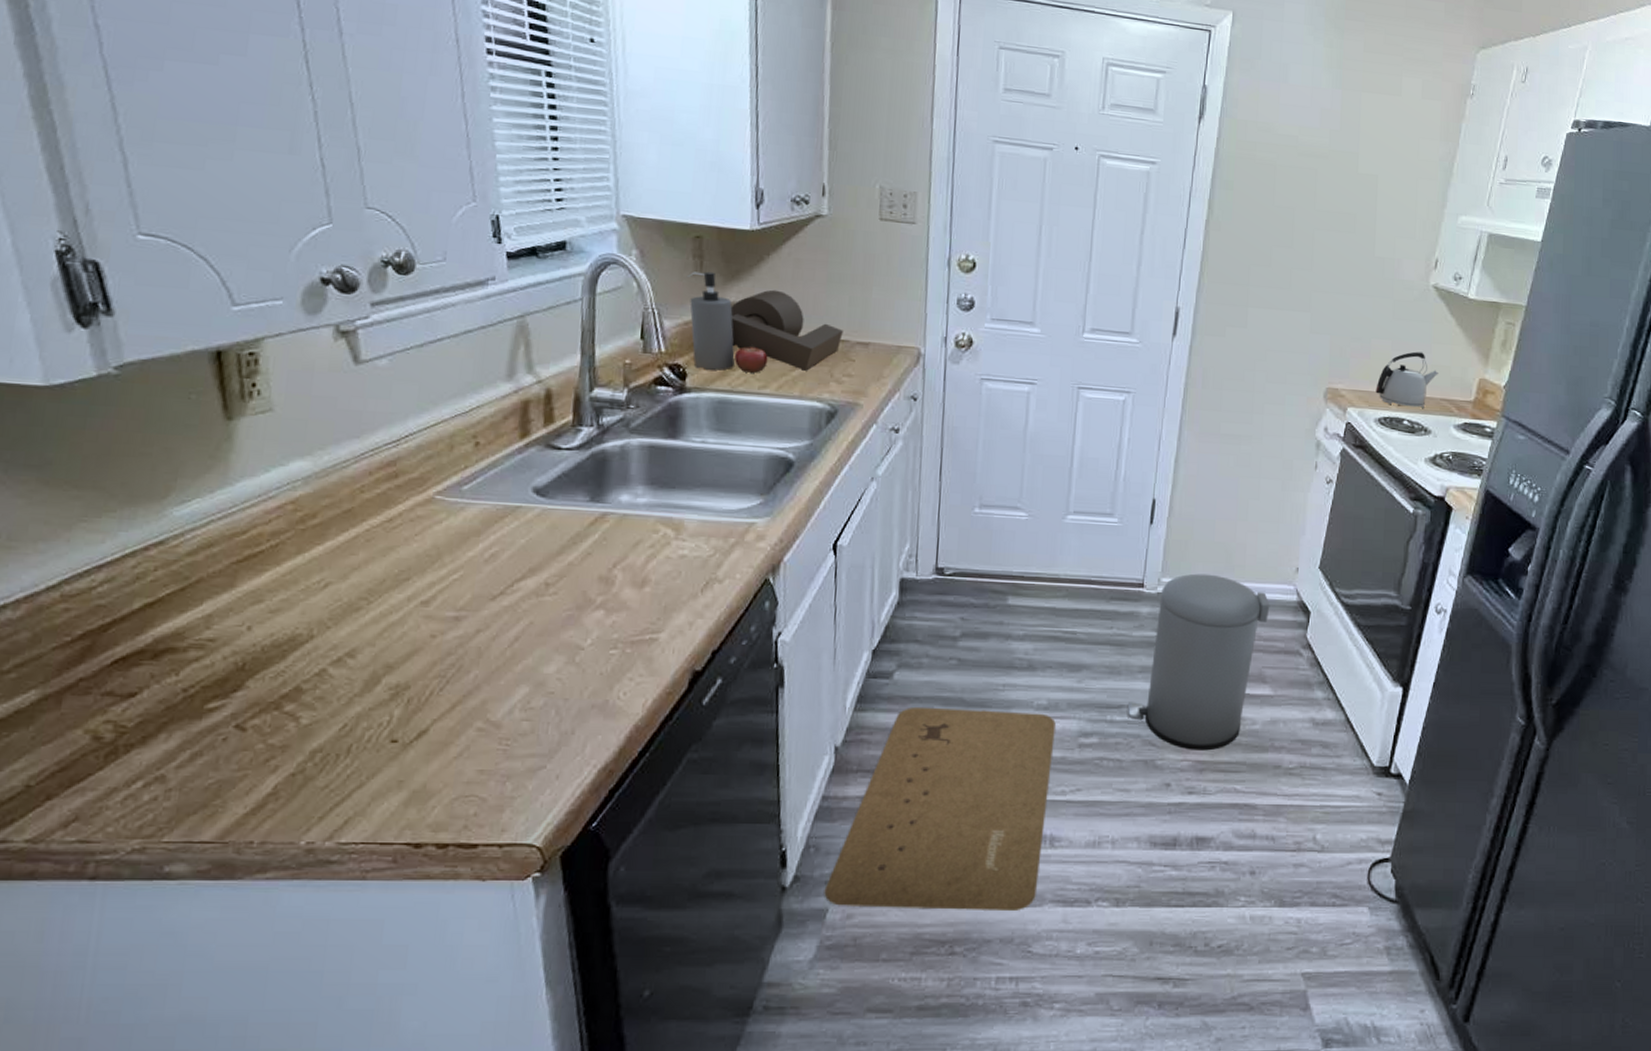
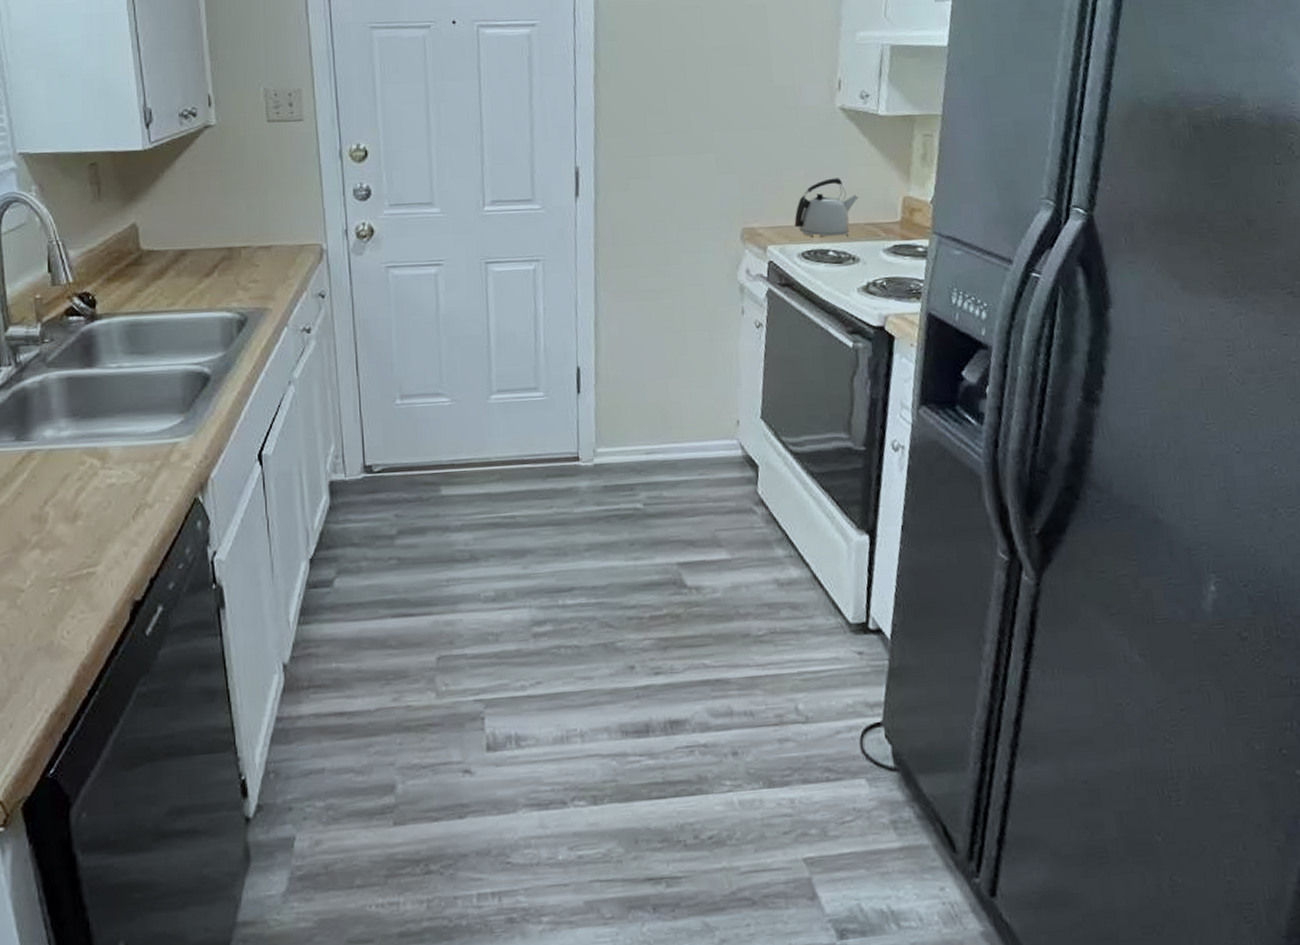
soap dispenser: present [686,271,735,370] -> none [86,196,141,294]
paper towel holder: present [730,289,843,371] -> none [131,205,244,283]
fruit: present [735,344,768,373] -> none [141,263,173,292]
doormat: present [824,706,1056,910] -> none [289,605,509,833]
pedal bin: present [1127,573,1270,751] -> none [578,438,715,628]

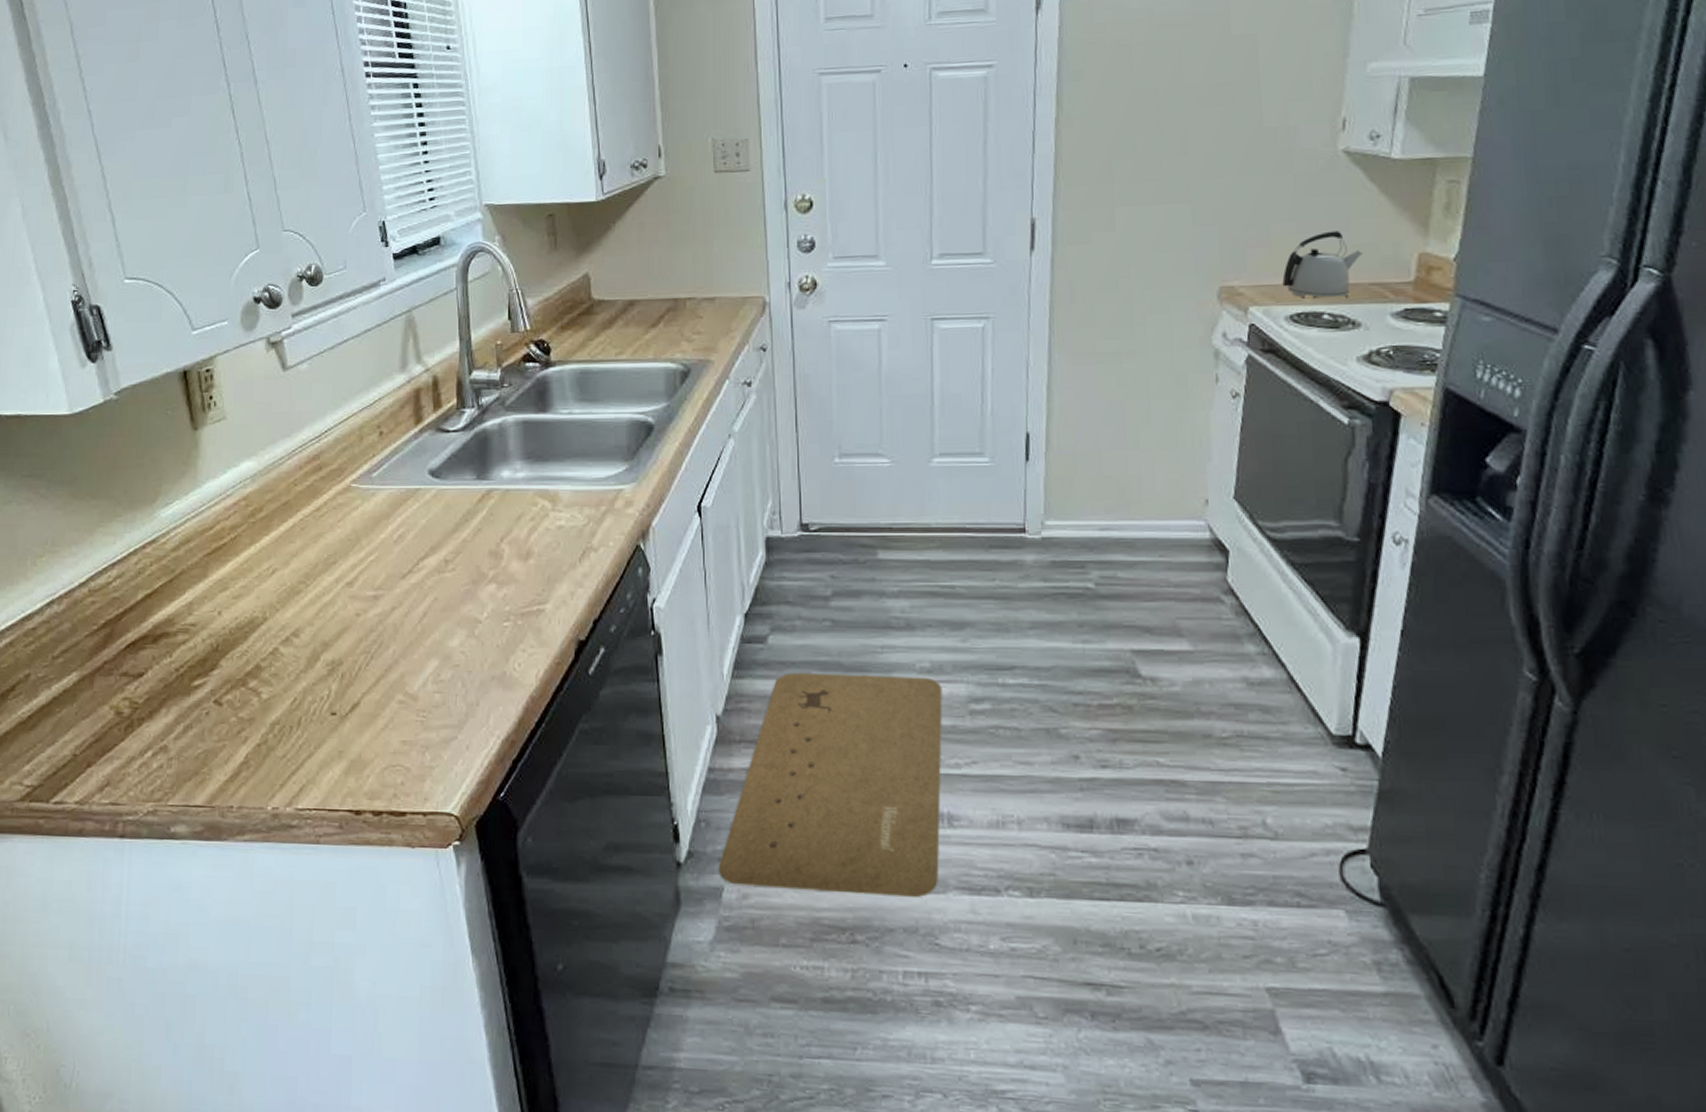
doormat: none [289,605,509,833] -> present [718,672,942,897]

